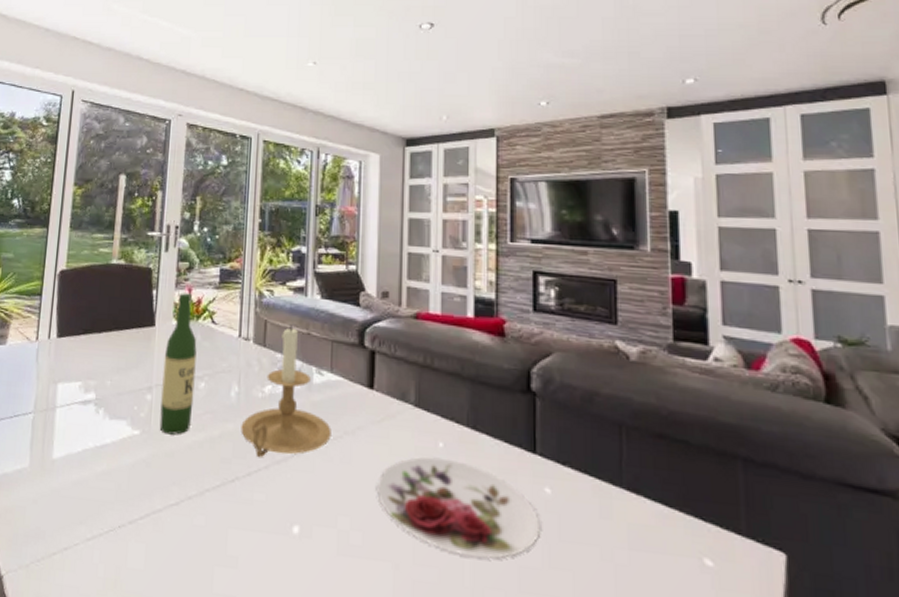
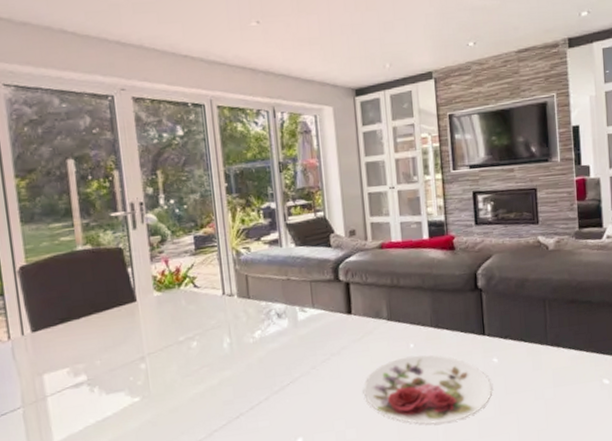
wine bottle: present [159,293,197,435] -> none [151,264,190,394]
candle holder: present [241,324,331,458] -> none [237,274,320,393]

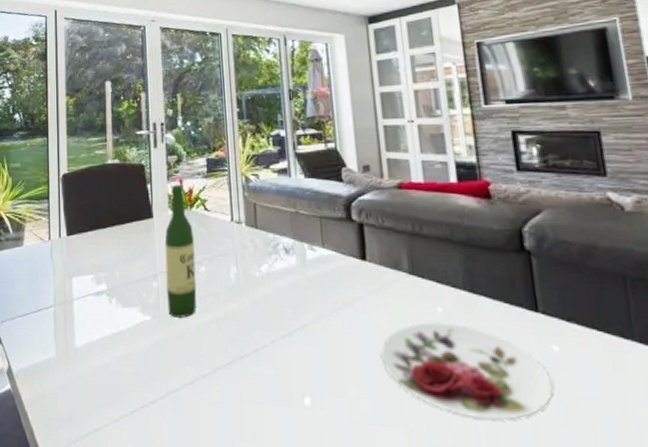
wine bottle: none [151,264,190,394] -> present [164,184,197,318]

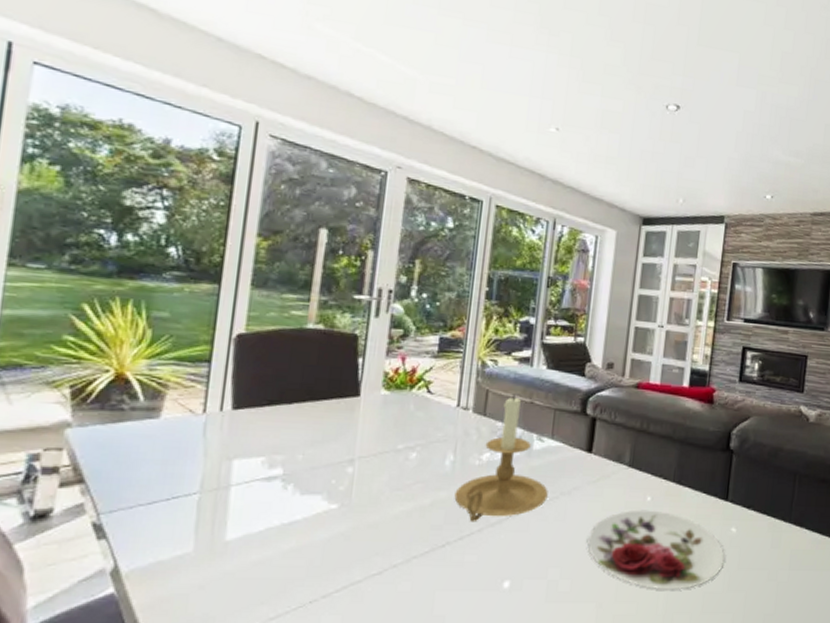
wine bottle: present [164,184,197,318] -> none [362,361,410,506]
candle holder: none [243,205,331,335] -> present [454,394,548,523]

